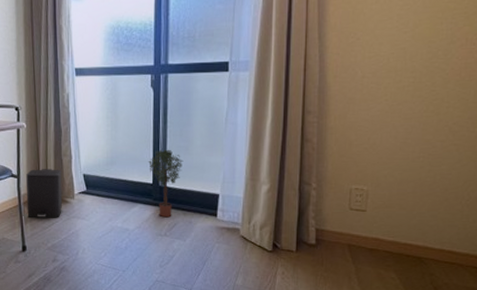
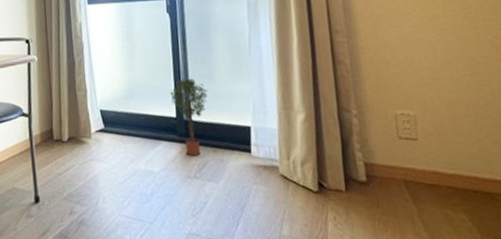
pedal bin: present [26,169,63,218] -> none [38,105,78,163]

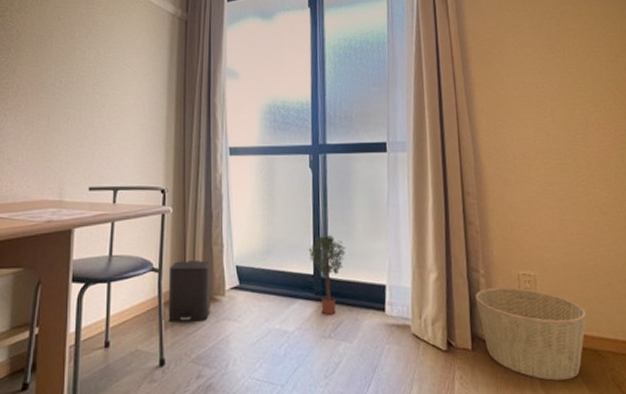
pedal bin: none [38,105,78,163] -> present [168,260,211,322]
basket: none [348,128,477,224] -> present [475,287,587,381]

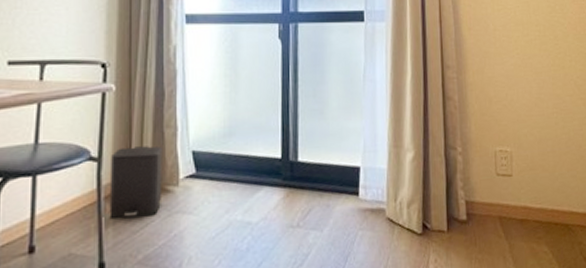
potted tree: present [309,235,346,315] -> none [276,113,318,203]
basket: present [475,287,587,381] -> none [452,165,559,258]

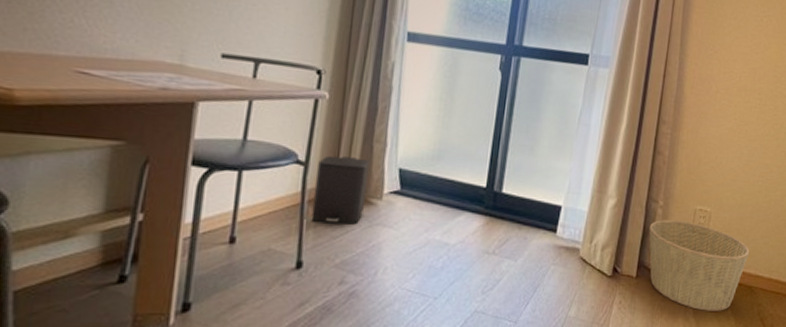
basket: none [452,165,559,258] -> present [649,220,750,311]

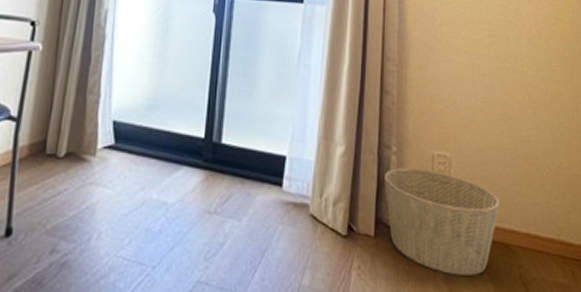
pedal bin: present [311,155,370,225] -> none [22,110,83,185]

